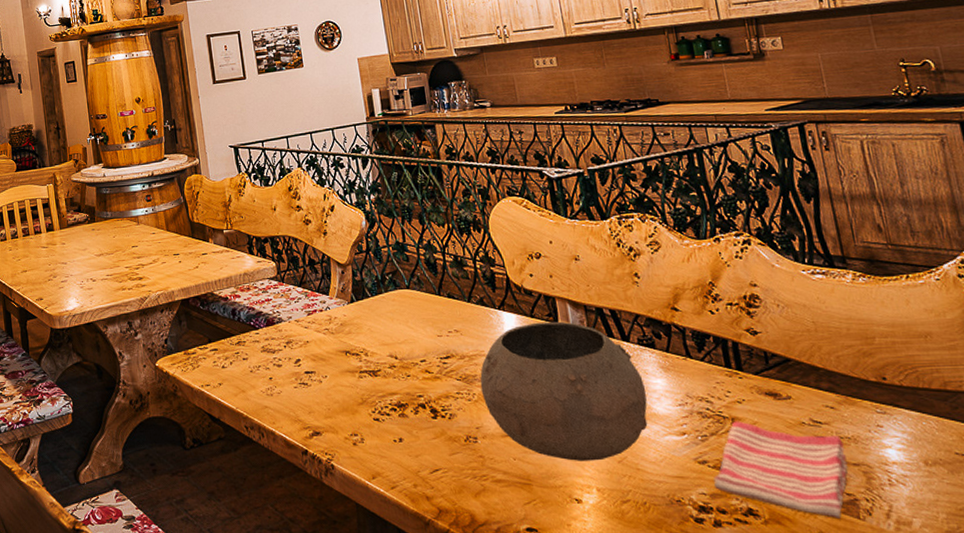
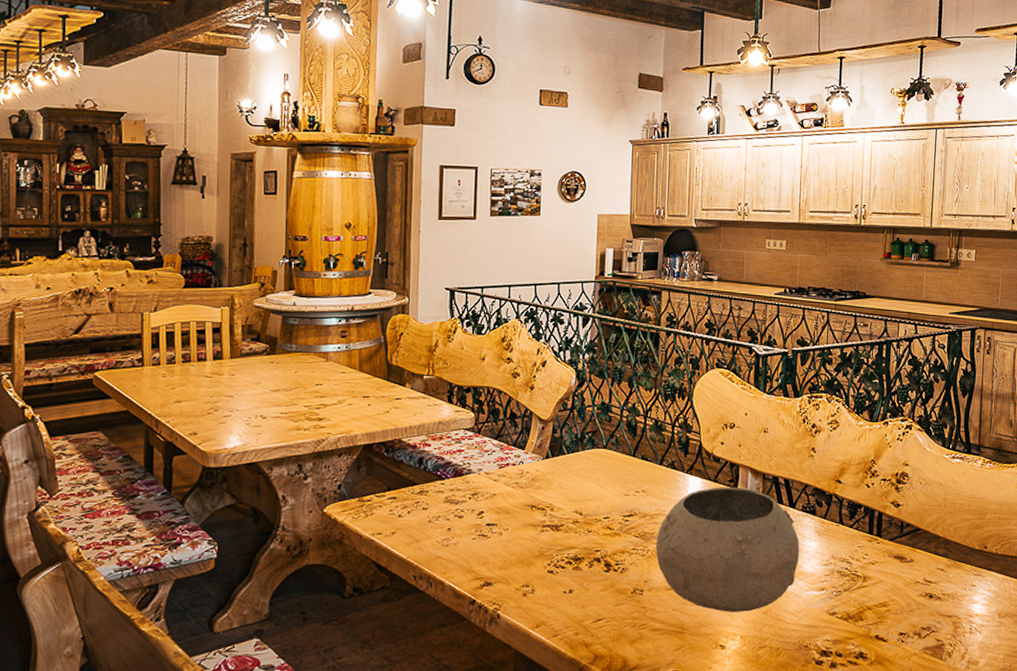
dish towel: present [713,421,848,518] -> none [838,579,944,660]

